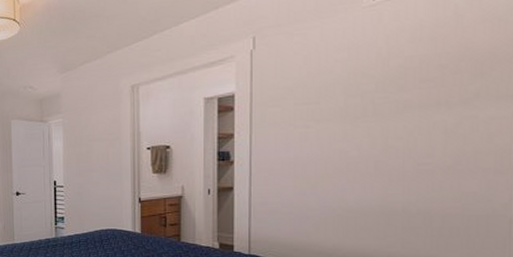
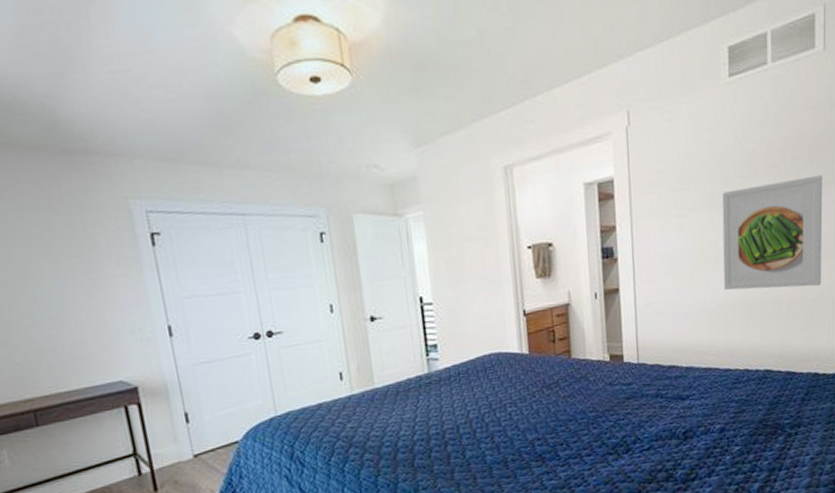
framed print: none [355,88,500,202] -> present [722,174,823,290]

